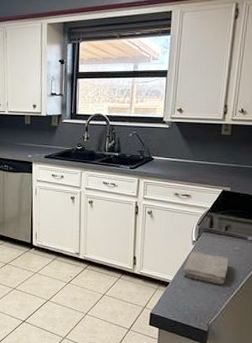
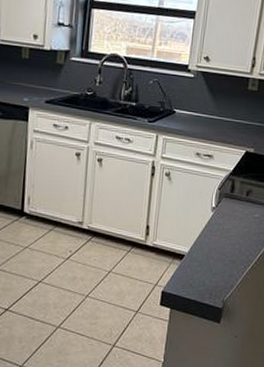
washcloth: present [183,252,229,285] -> none [200,219,248,256]

